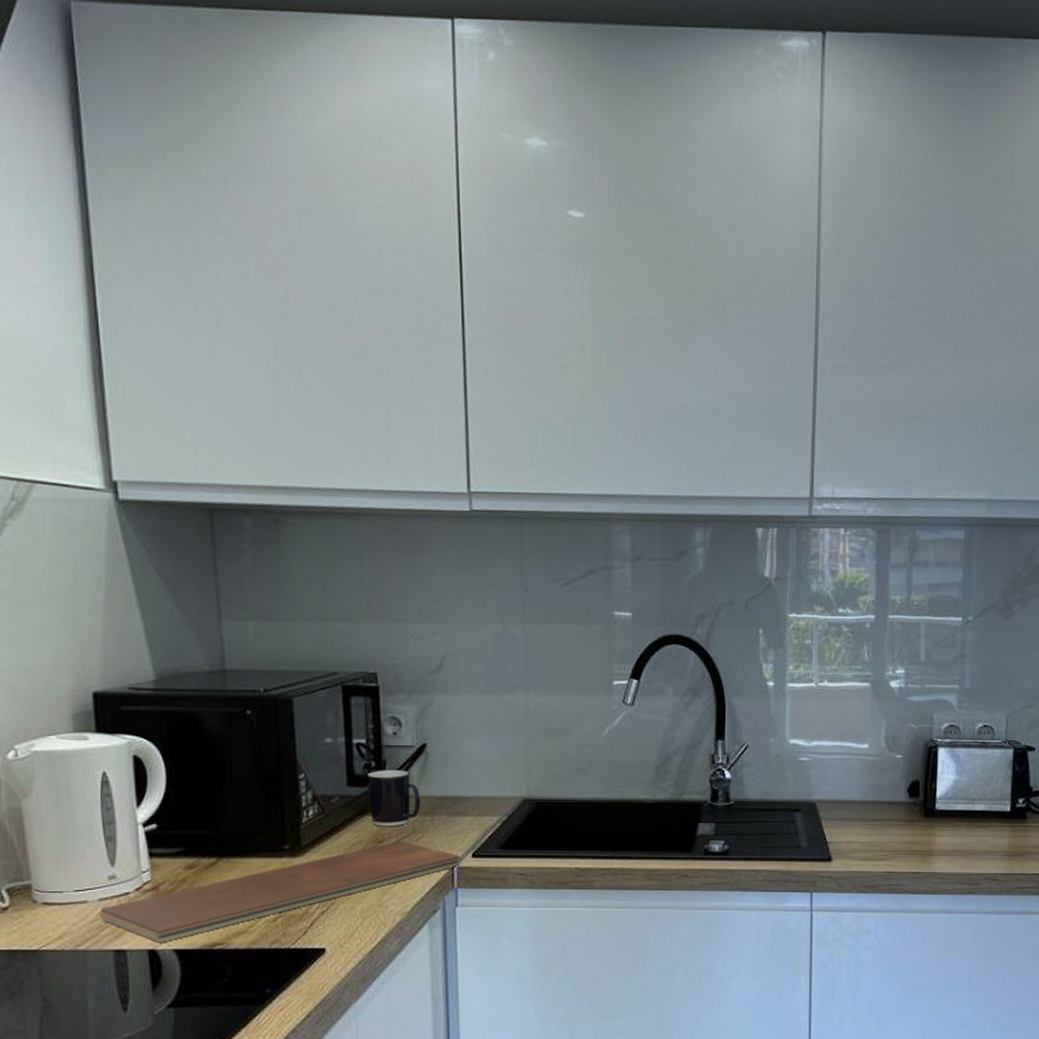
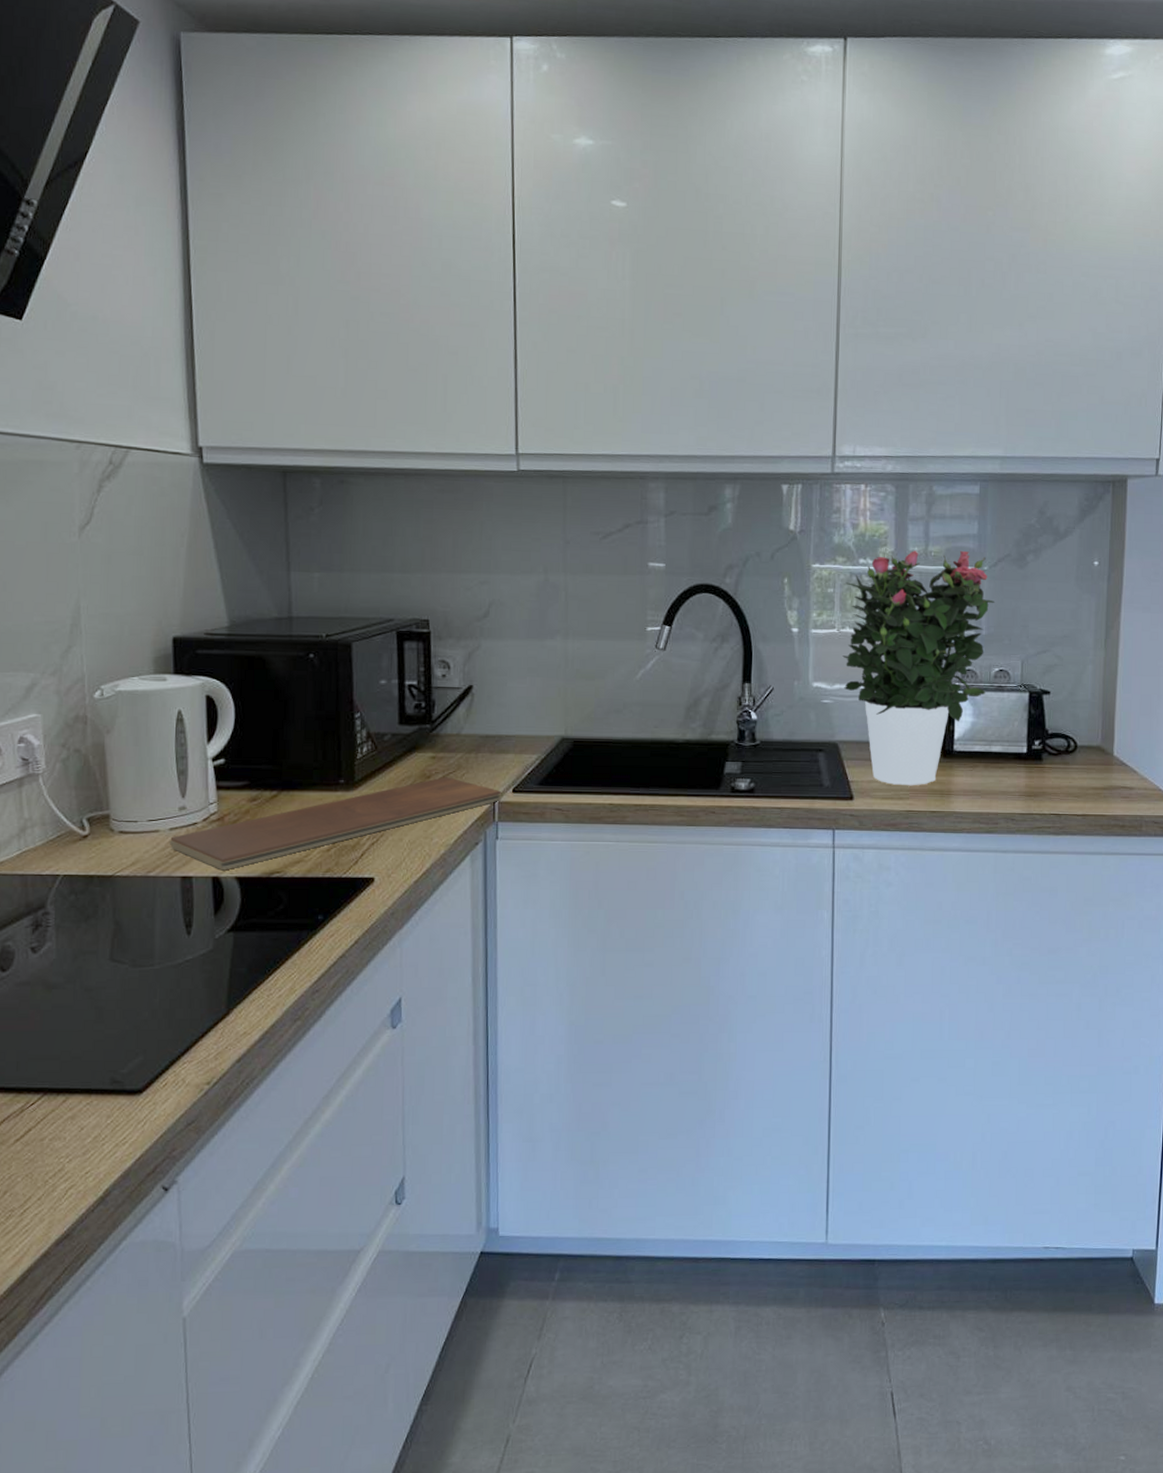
mug: present [366,770,420,827] -> none [416,710,466,764]
potted flower: none [821,599,979,847] -> present [842,550,995,786]

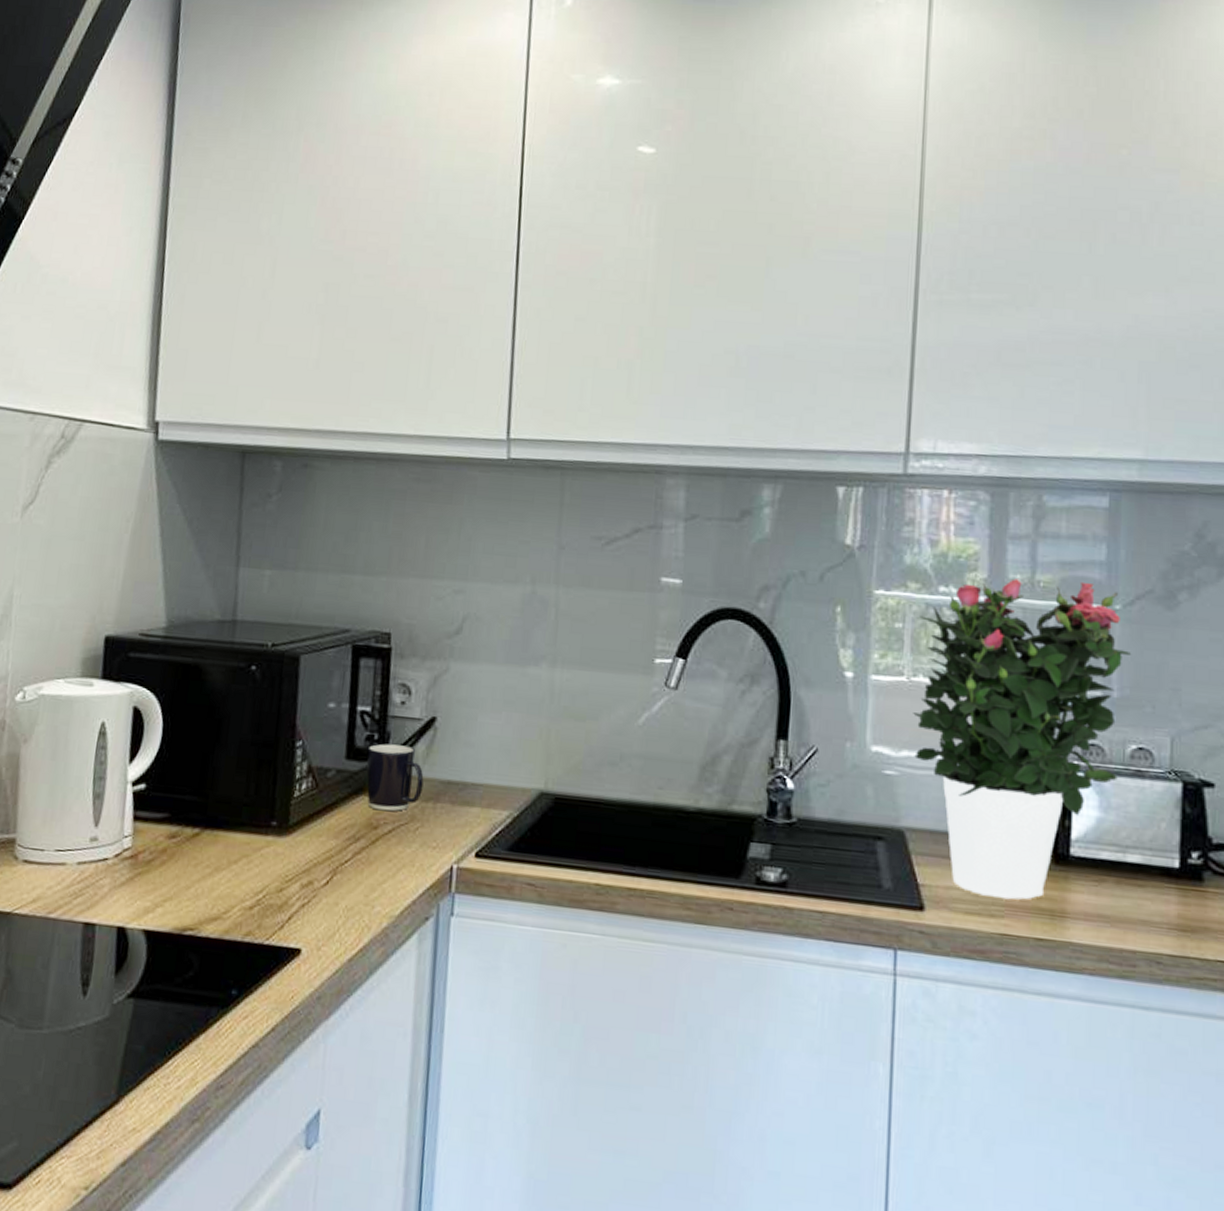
chopping board: present [169,777,502,871] -> none [75,829,462,921]
mug: none [416,710,466,764] -> present [366,743,424,812]

